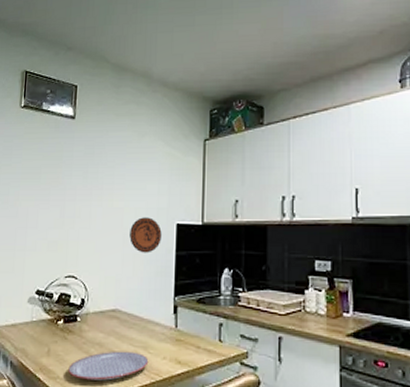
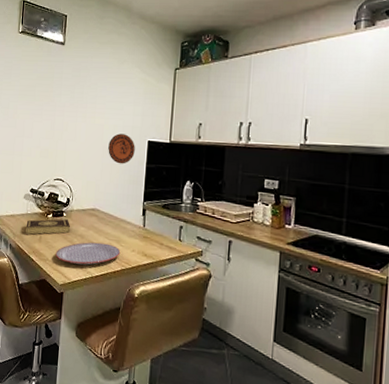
book: none [30,325,87,348] -> present [25,219,71,235]

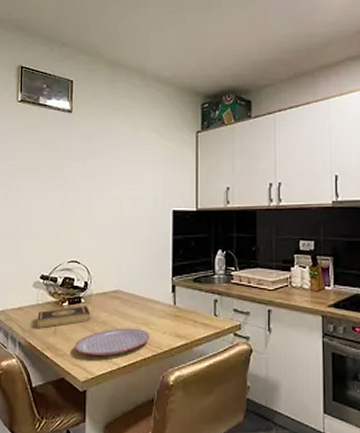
decorative plate: present [108,133,135,164] -> none [129,205,159,238]

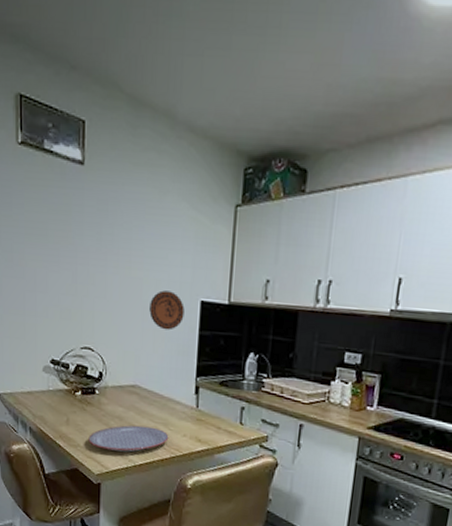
book: present [37,306,91,329] -> none [48,397,106,417]
decorative plate: none [129,205,159,238] -> present [149,290,185,331]

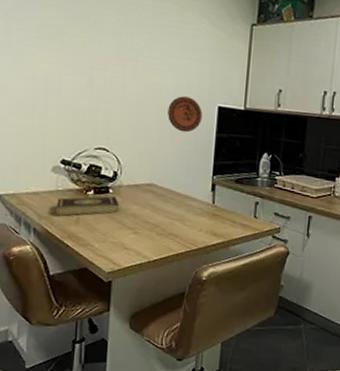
book: none [48,397,106,417] -> present [56,196,120,217]
plate: present [88,425,169,453] -> none [100,222,185,249]

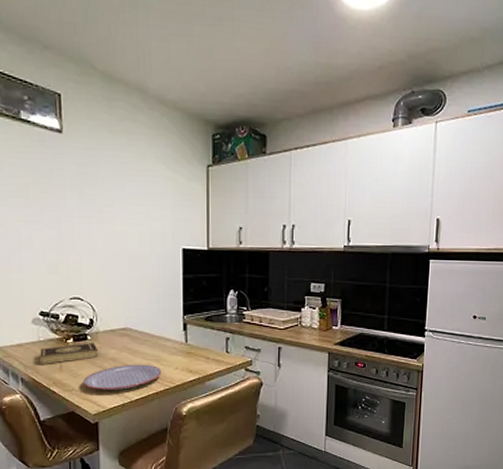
plate: none [100,222,185,249] -> present [83,364,162,390]
decorative plate: present [167,96,203,133] -> none [135,241,168,276]

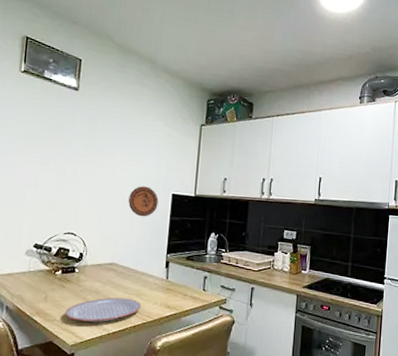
book: present [40,343,99,365] -> none [27,275,84,295]
decorative plate: none [135,241,168,276] -> present [128,186,159,217]

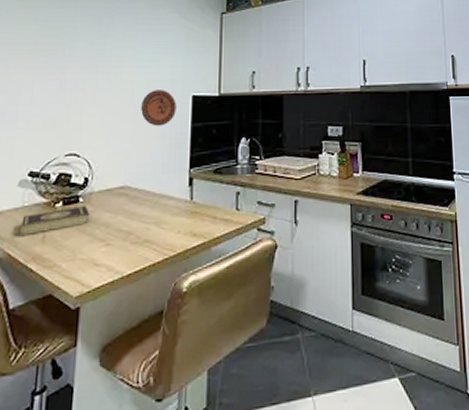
book: none [27,275,84,295] -> present [20,206,90,237]
plate: present [65,297,142,322] -> none [67,229,162,265]

